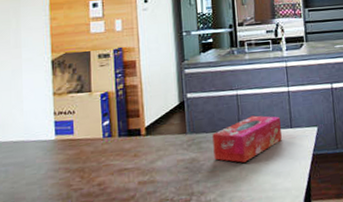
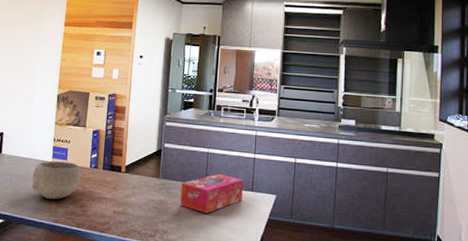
bowl: none [33,135,94,184] -> present [31,161,81,199]

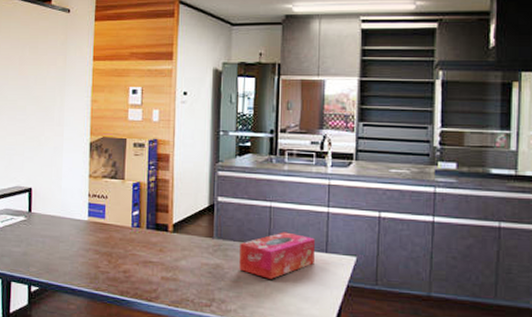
bowl: present [31,161,81,199] -> none [67,220,122,264]

